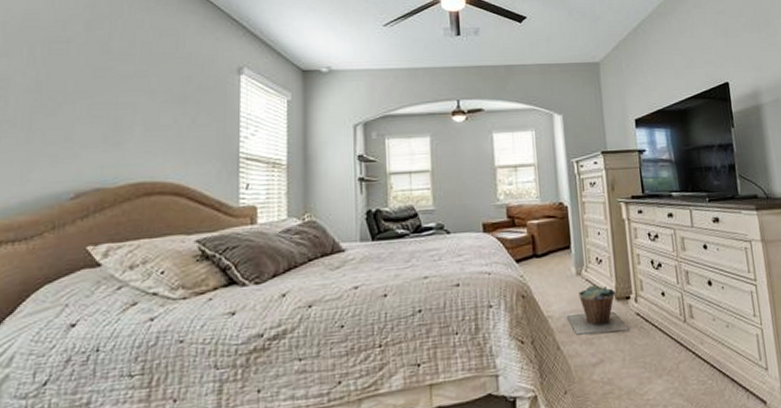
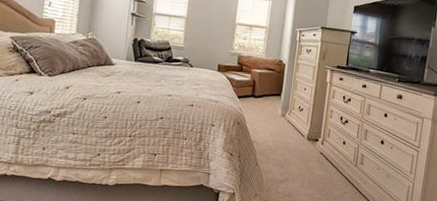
laundry basket: present [567,285,631,335] -> none [268,125,314,163]

